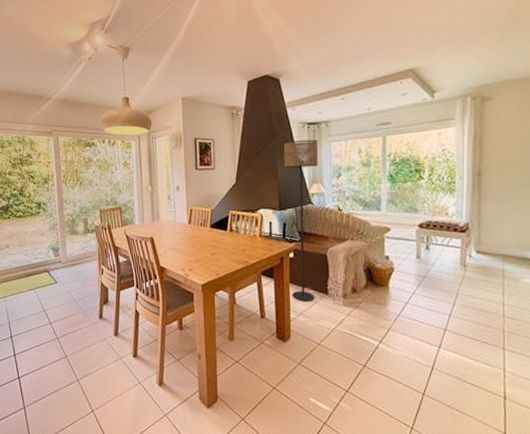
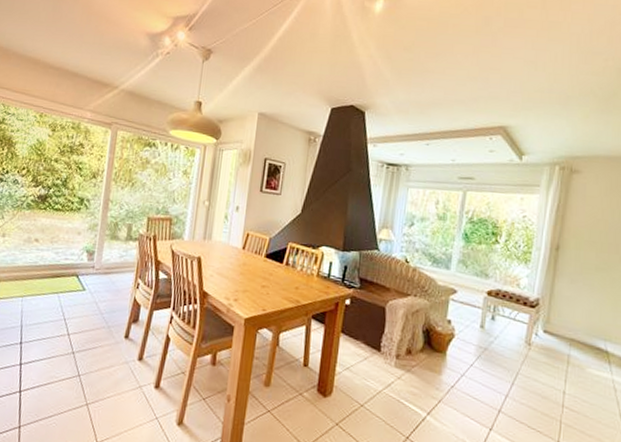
floor lamp: present [283,139,319,302] -> none [342,179,395,356]

